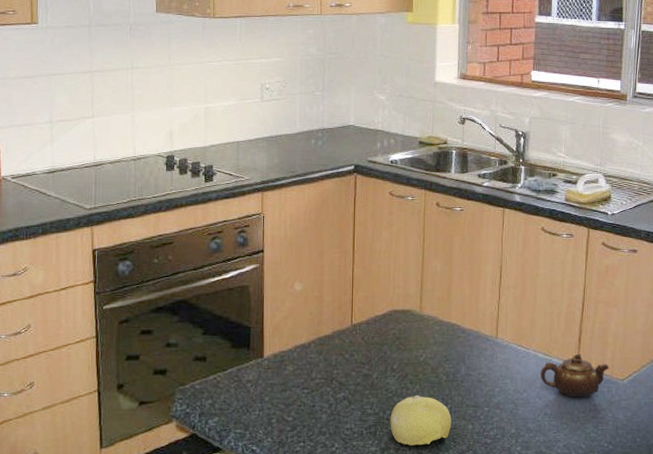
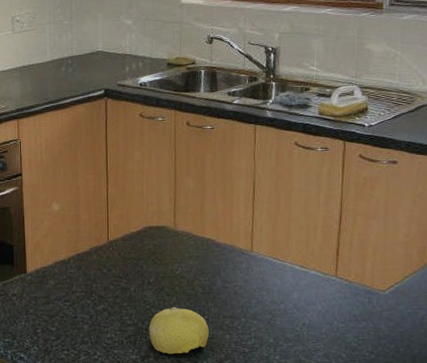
teapot: present [541,353,609,398] -> none [298,265,369,309]

